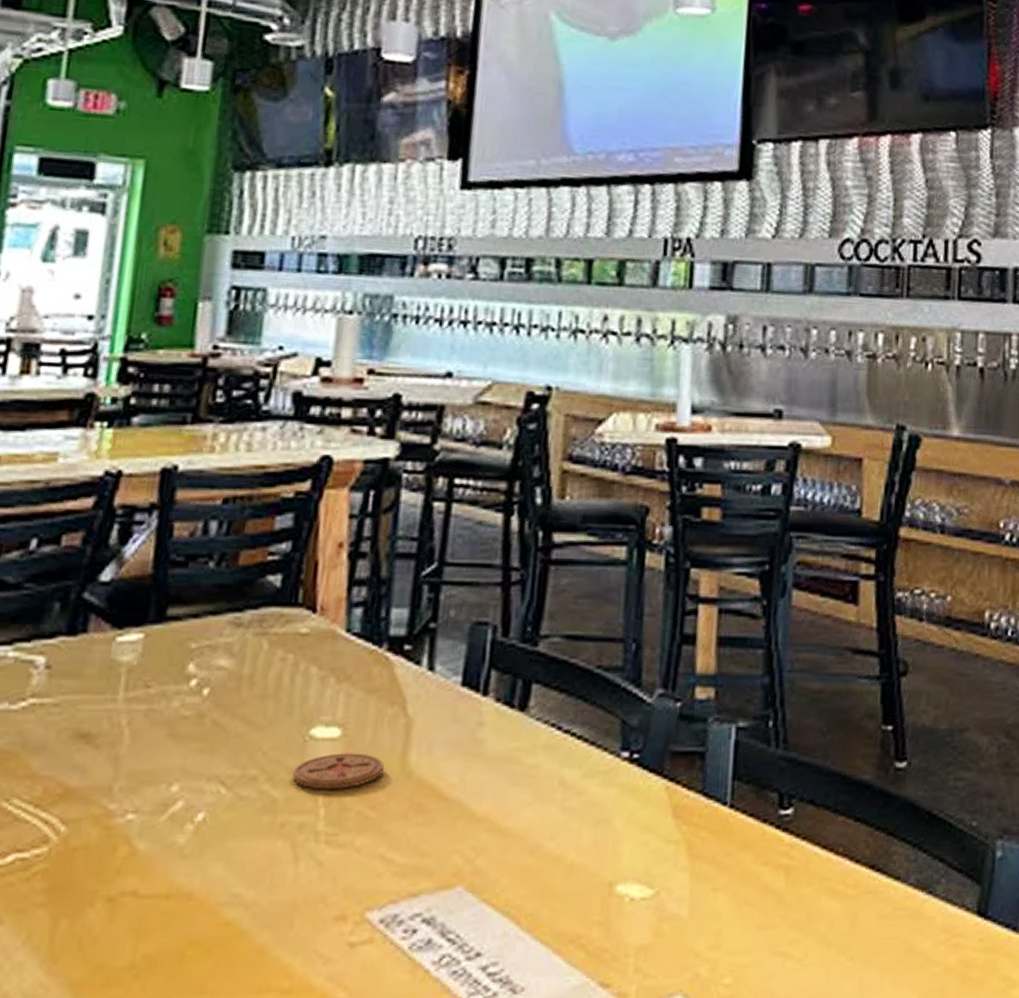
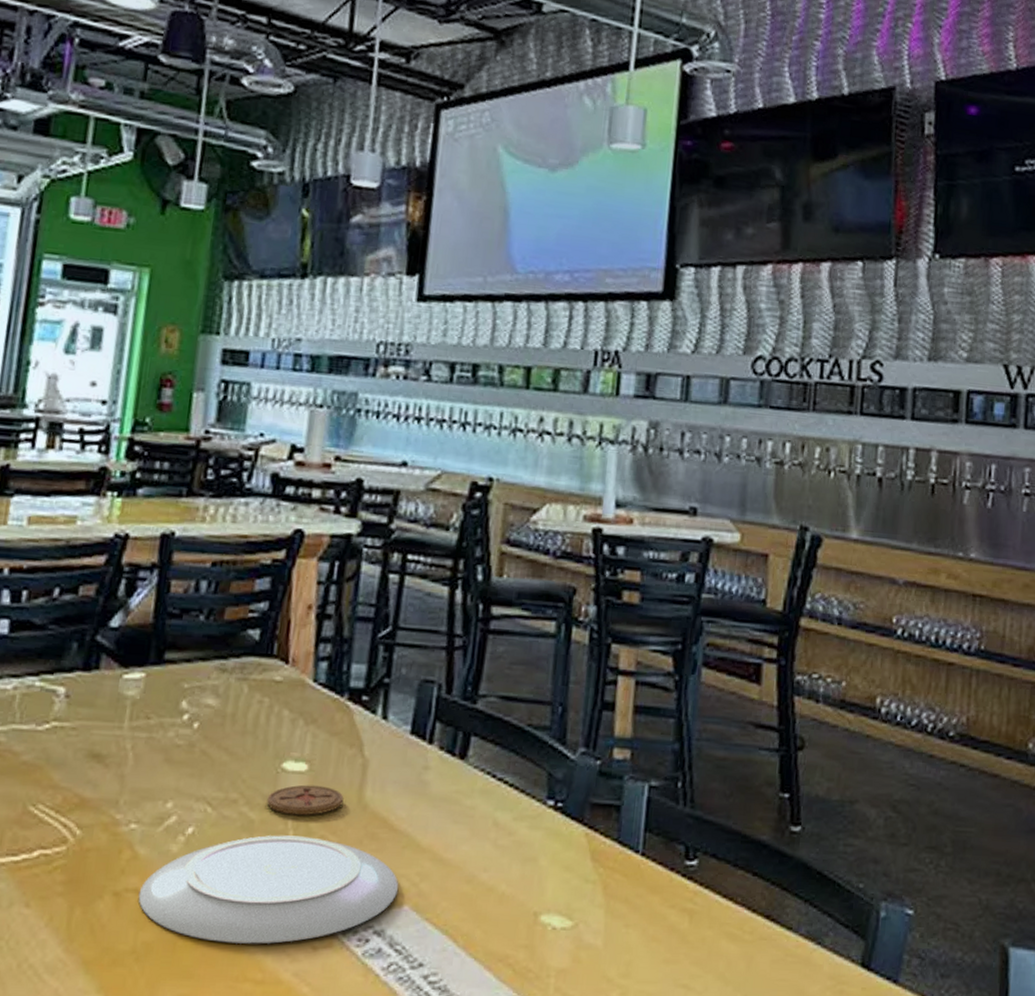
plate: none [137,814,451,949] -> present [138,835,399,945]

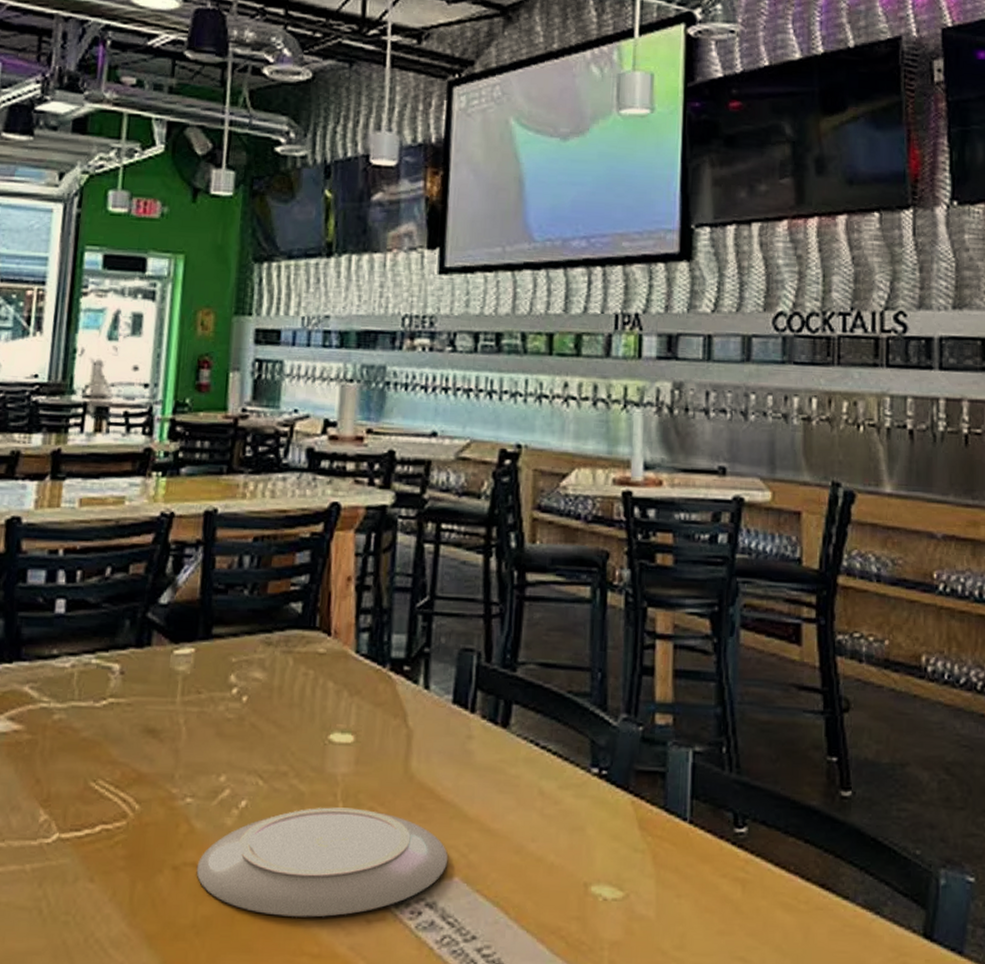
coaster: present [267,784,344,816] -> none [316,756,391,787]

